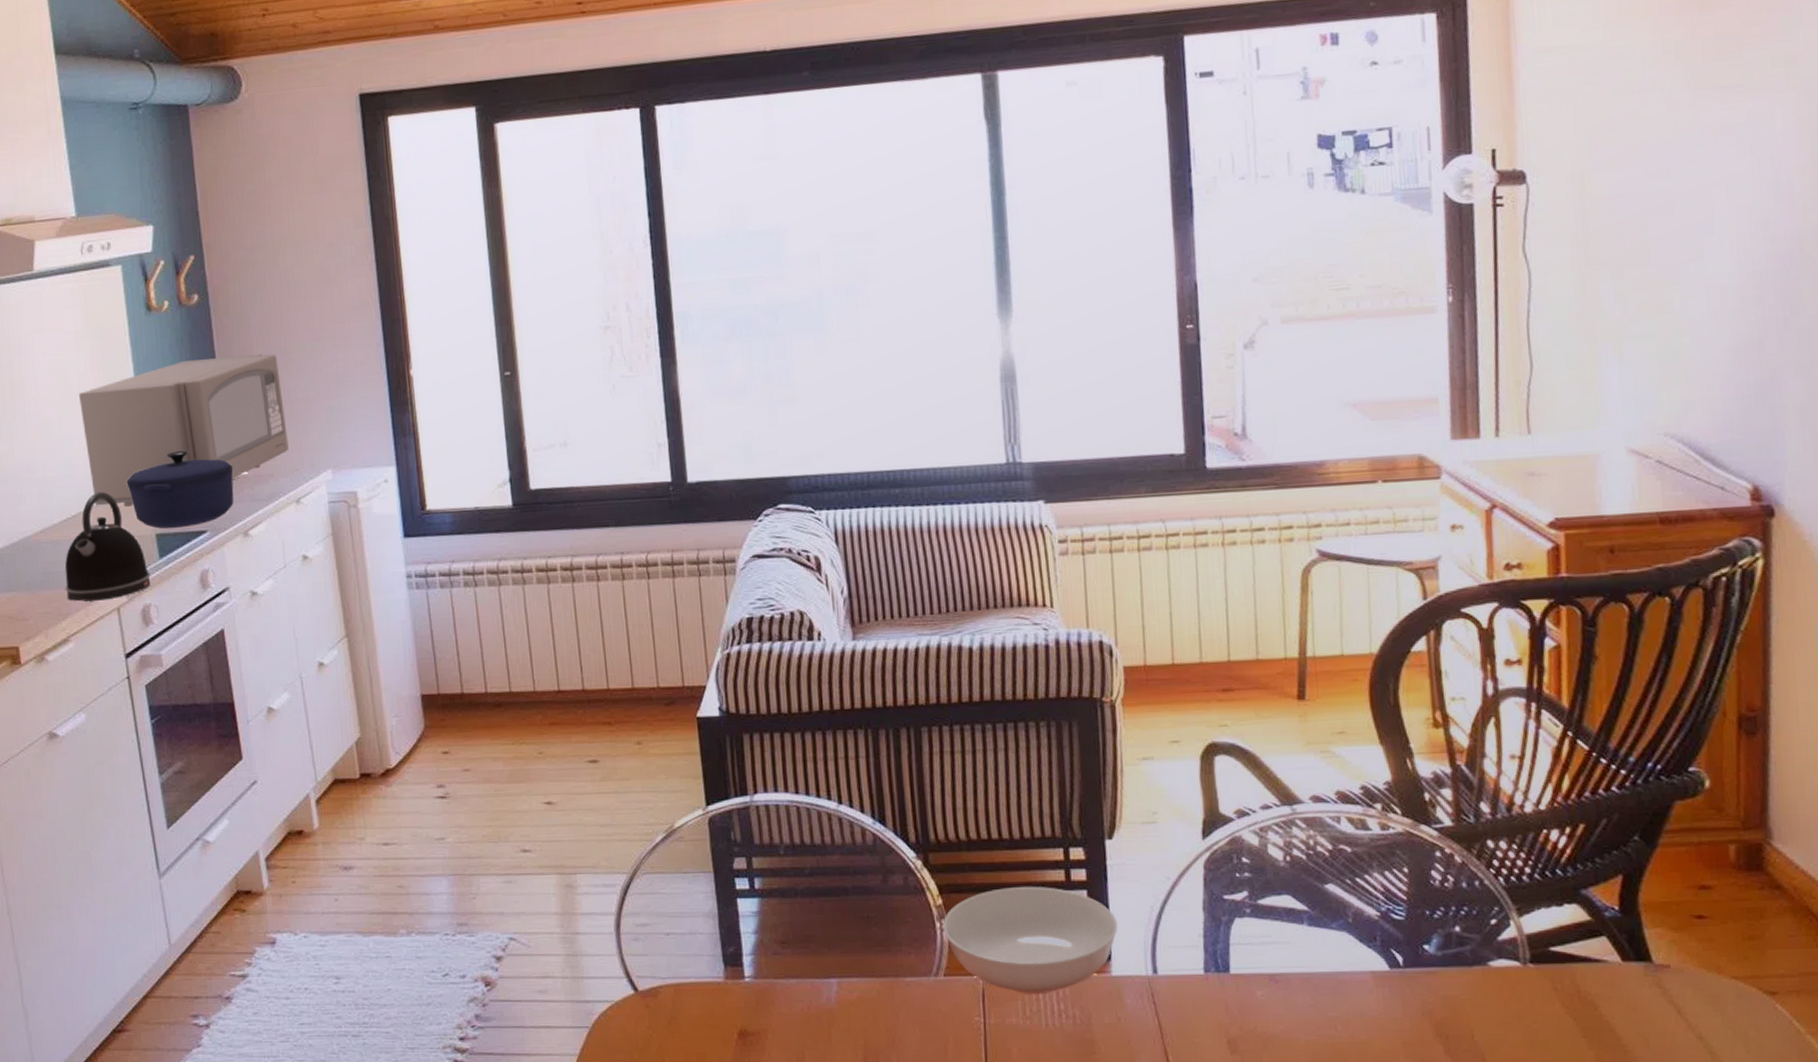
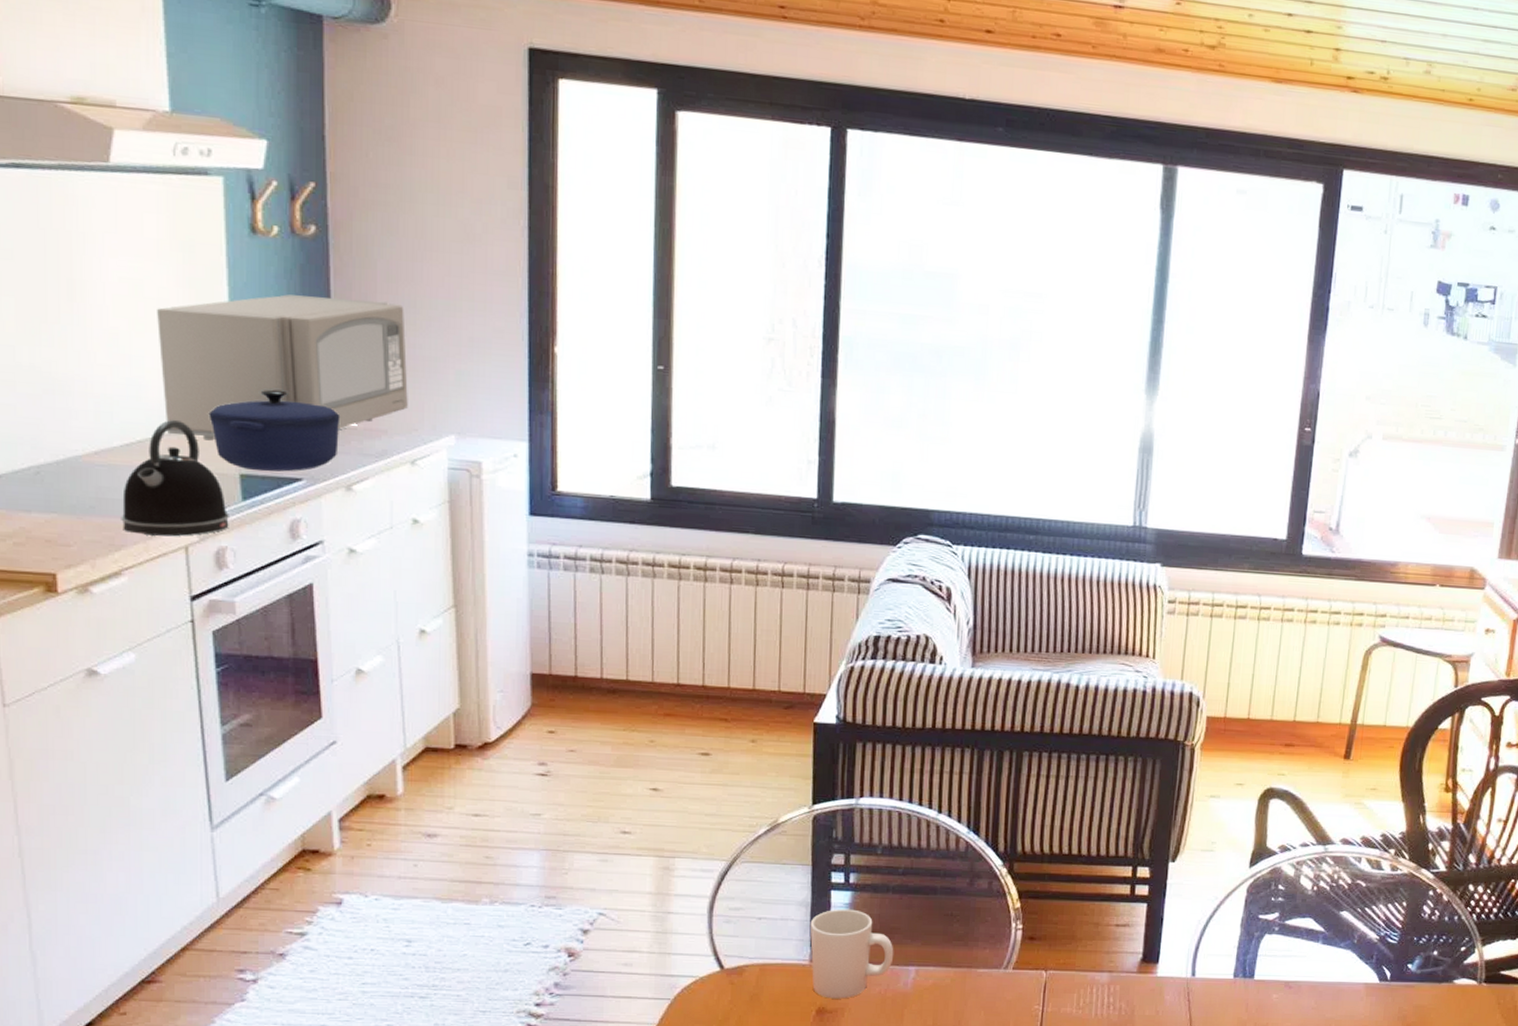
mug: none [719,918,812,1019] -> present [810,909,894,999]
bowl: present [942,886,1118,995] -> none [1017,896,1168,989]

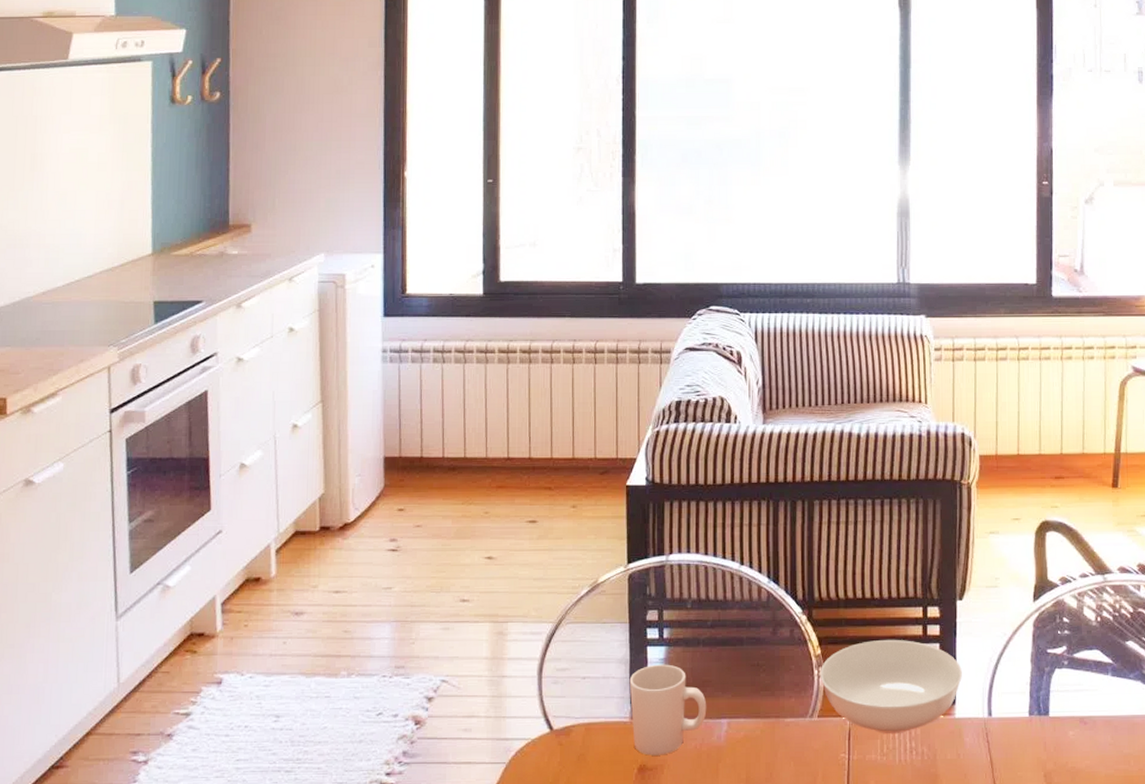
kettle: present [121,419,229,537] -> none [59,260,144,359]
microwave: present [157,294,408,441] -> none [96,148,288,275]
cooking pot: present [208,389,341,472] -> none [132,228,234,298]
bowl: none [1017,896,1168,989] -> present [820,639,962,735]

